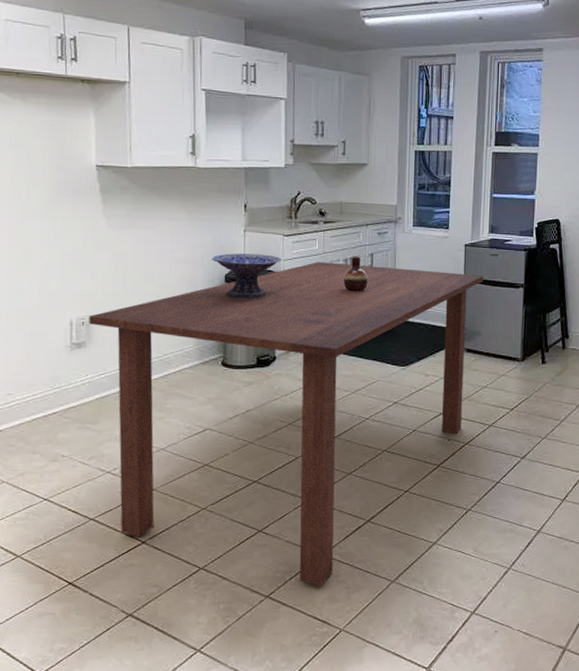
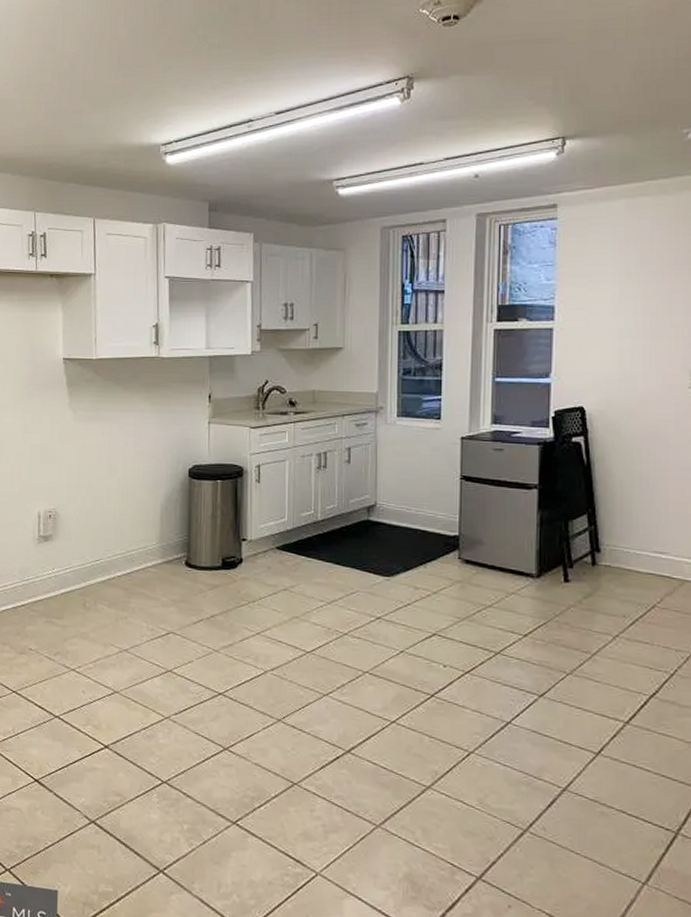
dining table: present [89,262,484,587] -> none [55,456,486,821]
decorative bowl: present [212,253,282,298] -> none [175,446,248,495]
vase: present [343,256,368,292] -> none [317,450,345,491]

